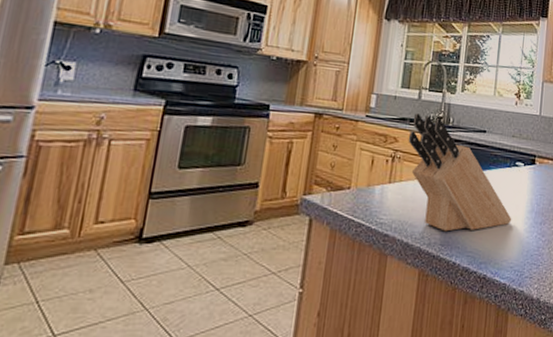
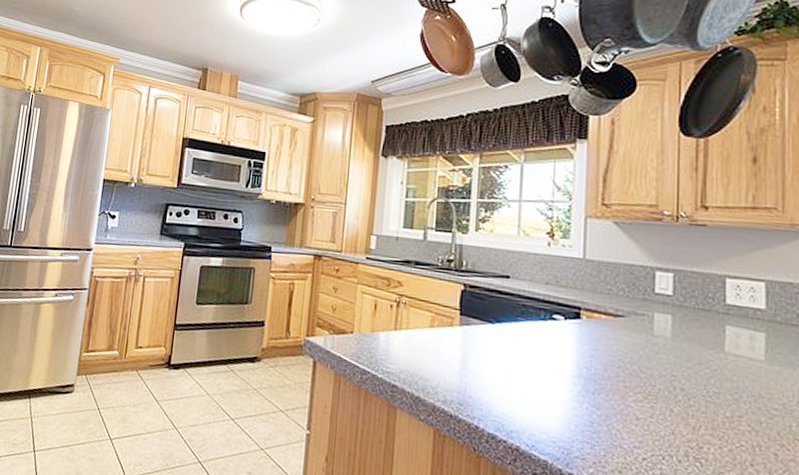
knife block: present [408,113,512,232] -> none [414,255,551,392]

